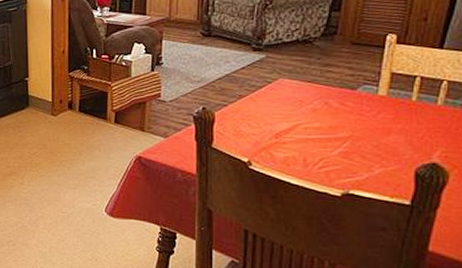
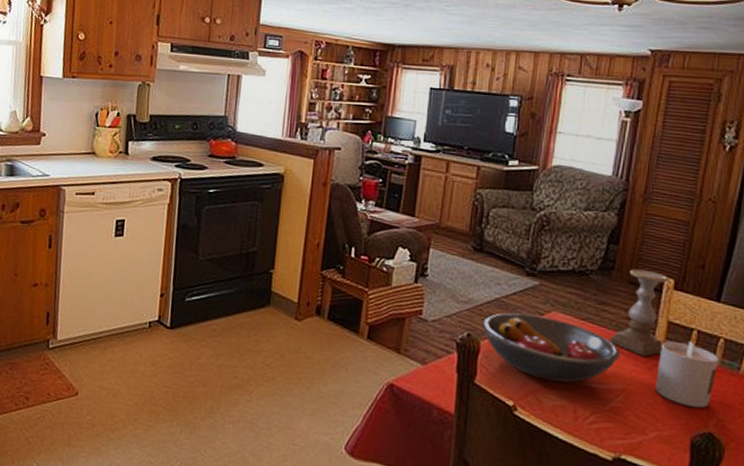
fruit bowl: none [214,84,346,137] -> present [481,312,621,383]
candle holder: none [335,29,392,106] -> present [610,268,670,357]
candle: none [380,87,442,143] -> present [656,341,719,408]

